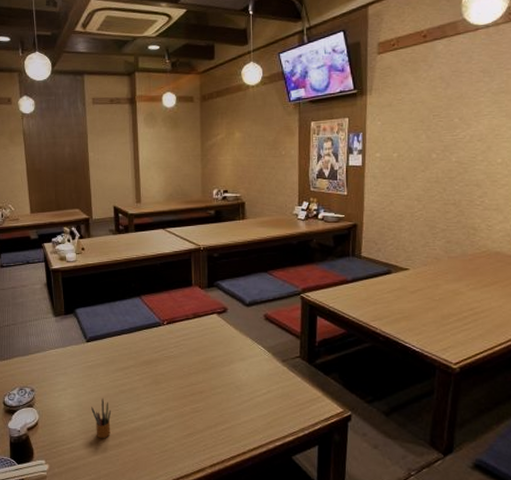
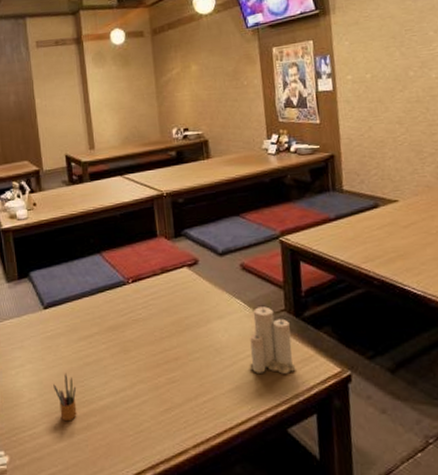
candle: none [264,351,304,411] -> present [249,305,296,374]

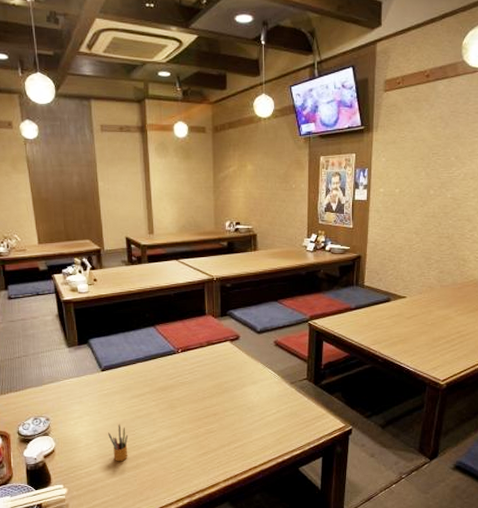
candle: present [249,305,296,374] -> none [273,375,310,427]

